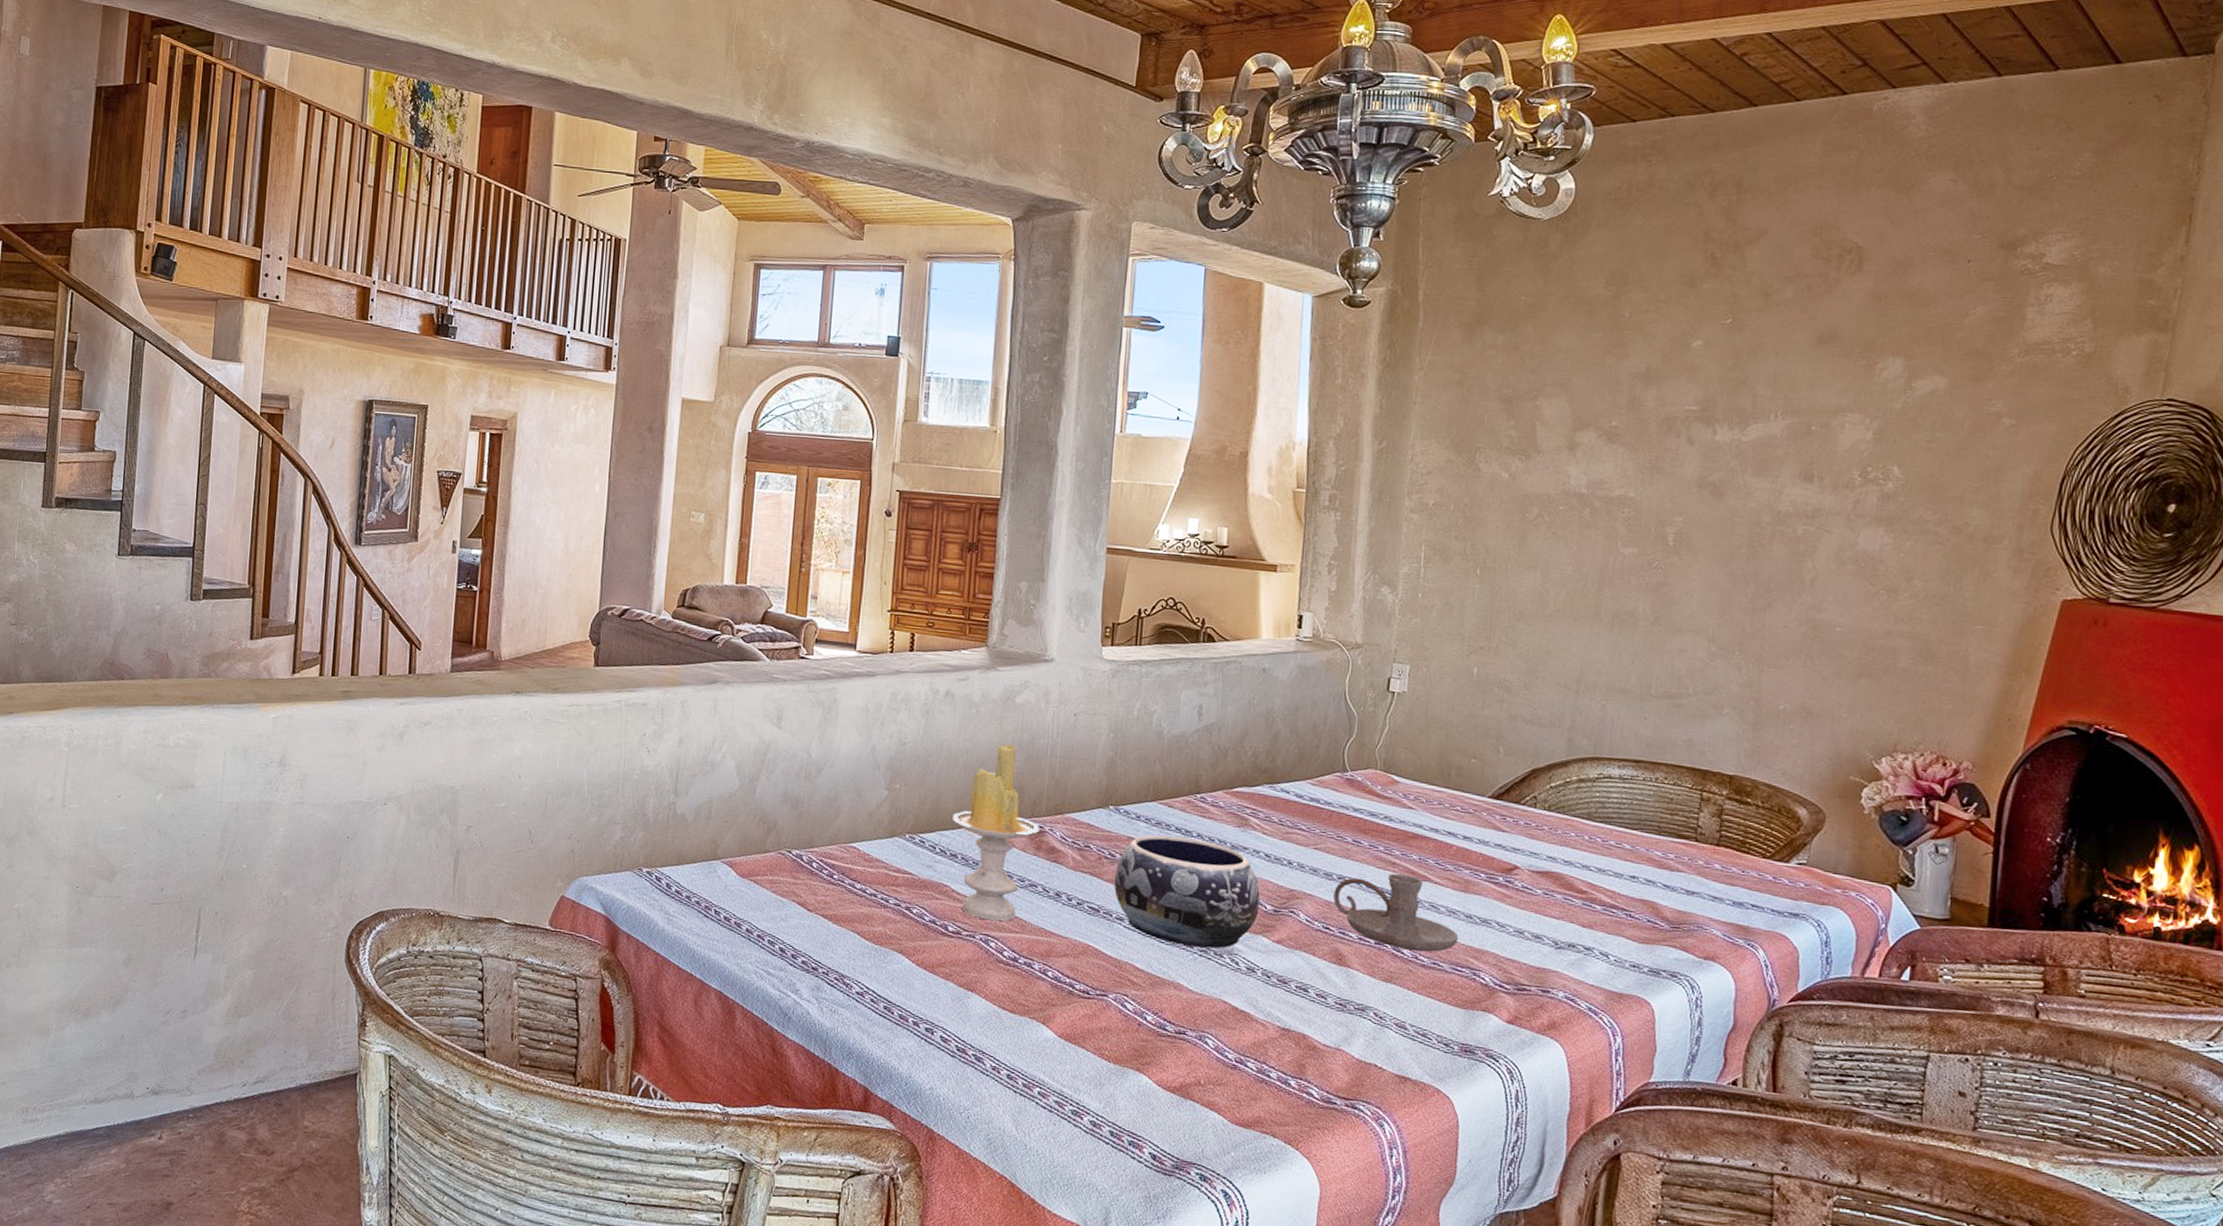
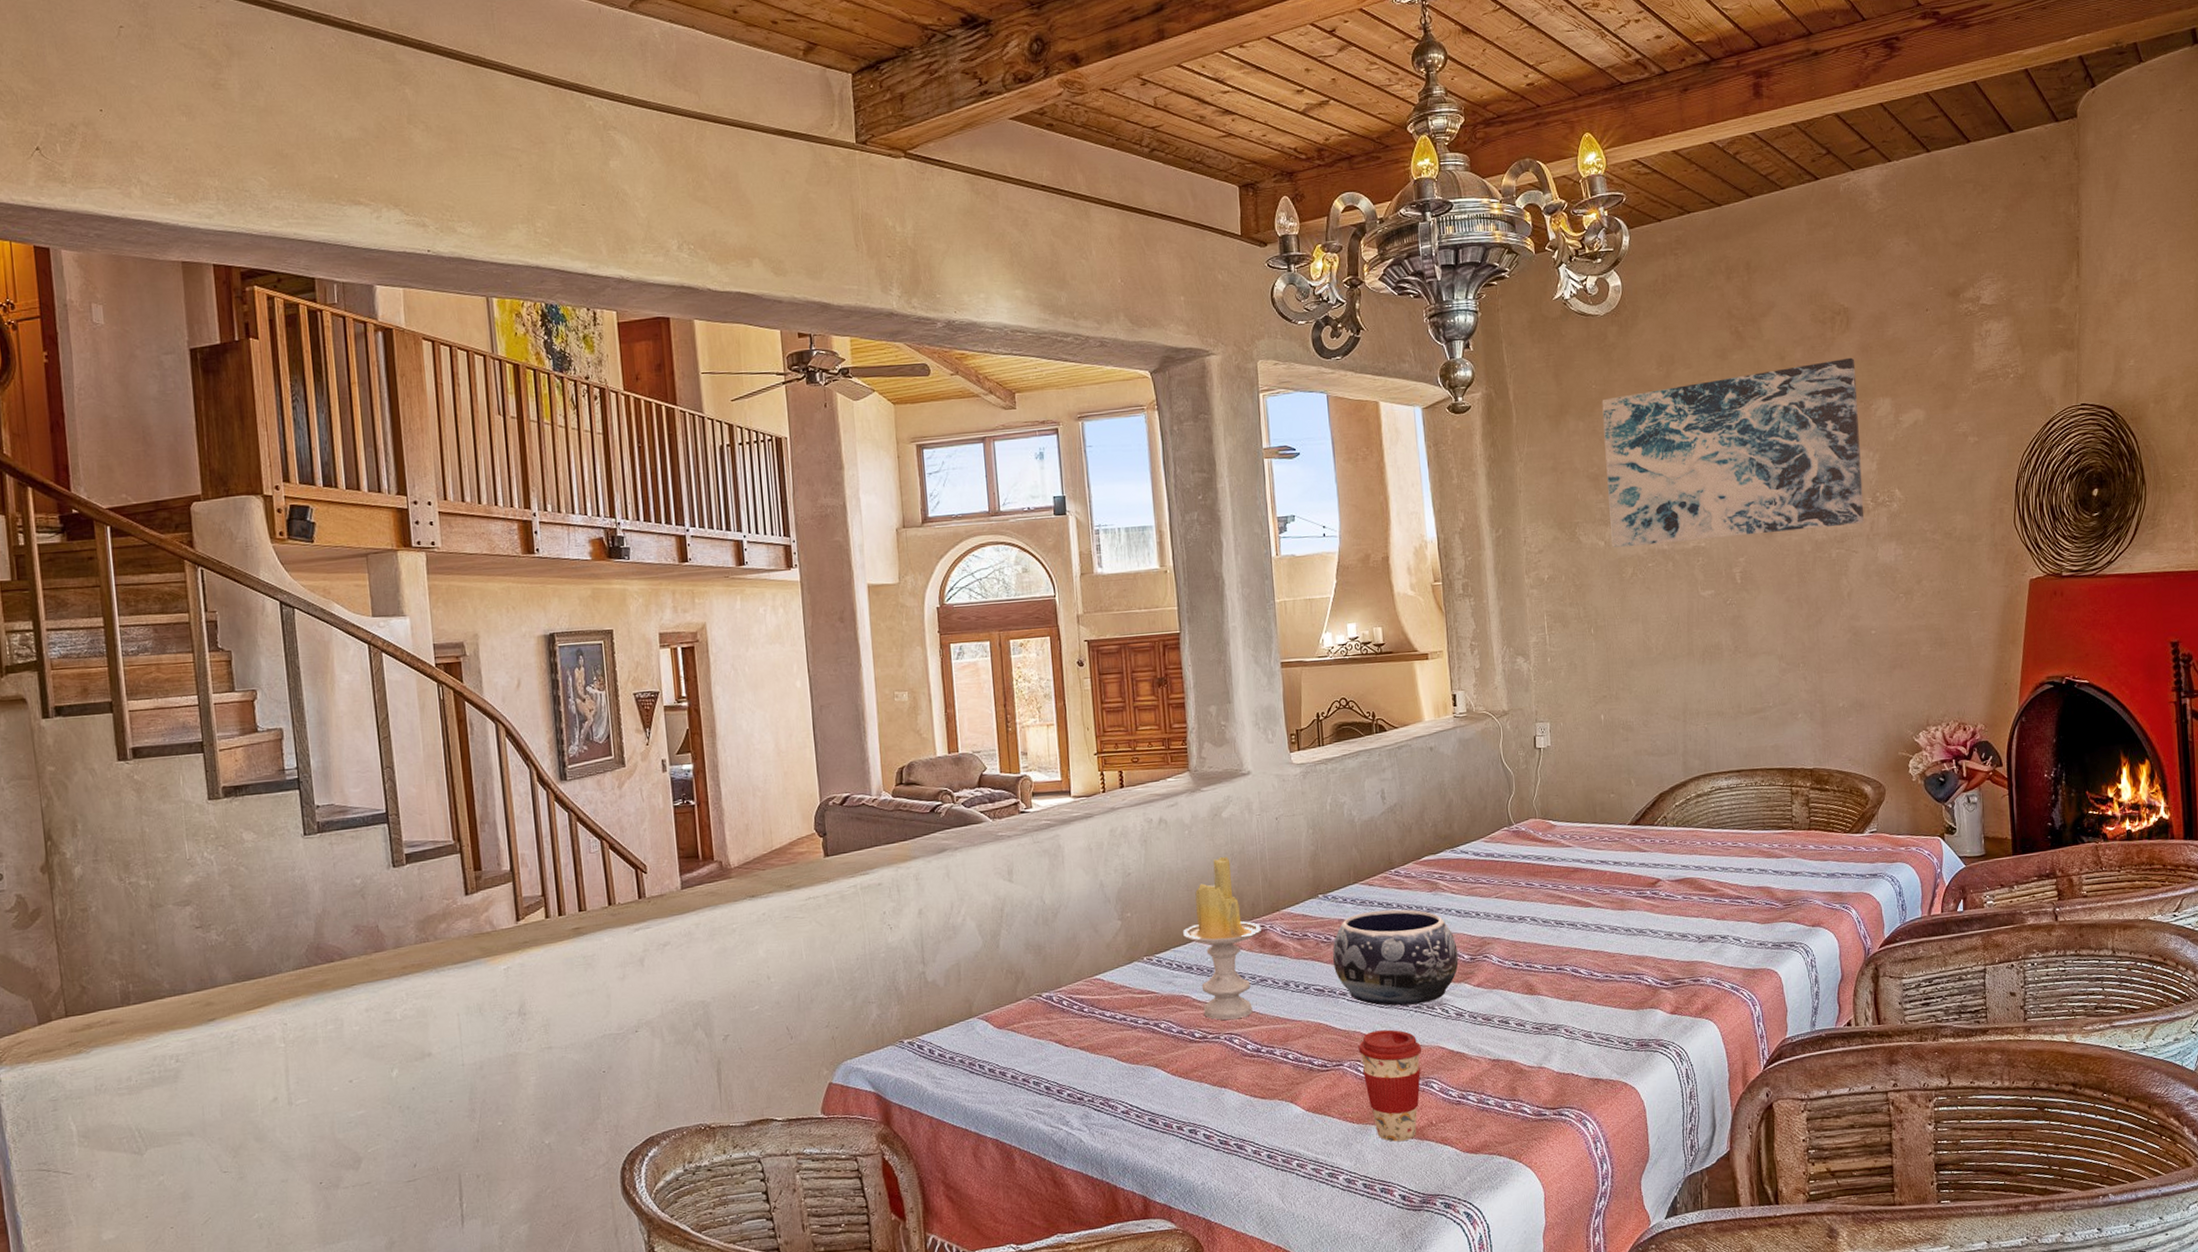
coffee cup: none [1127,966,1202,1095] -> present [1358,1029,1422,1142]
candle holder: present [1333,873,1459,952] -> none [1517,904,1623,970]
wall art: none [1518,304,1863,500] -> present [1602,357,1865,548]

